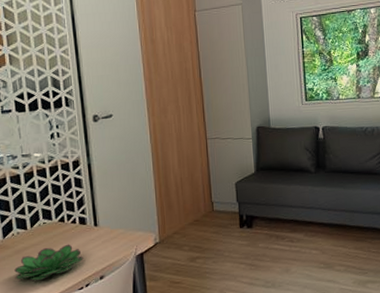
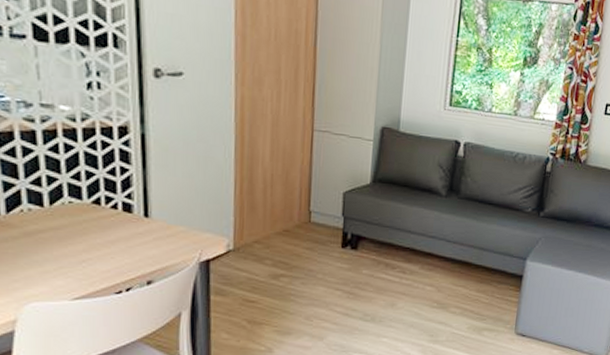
succulent plant: present [14,244,83,281] -> none [22,234,125,276]

